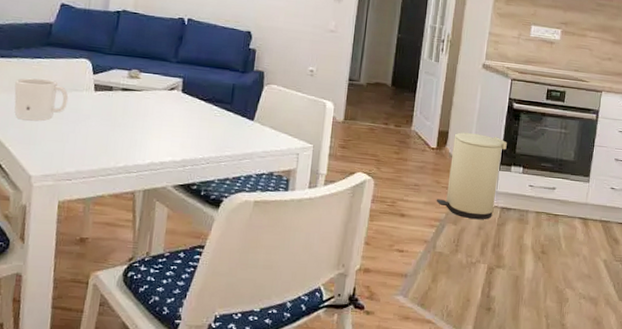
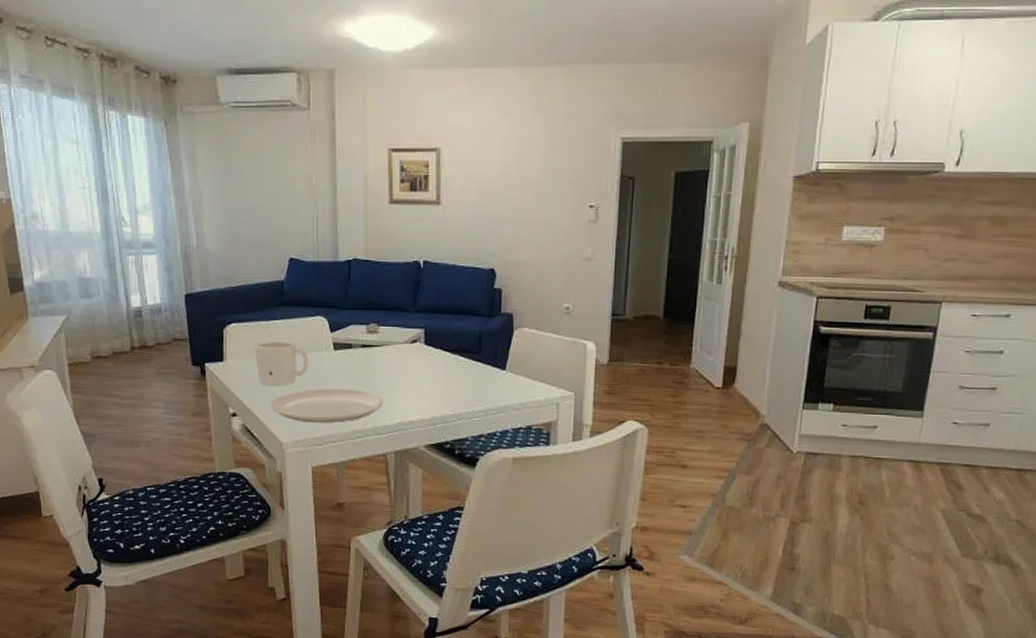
plate: none [23,126,137,160] -> present [270,388,383,423]
pedal bin: present [436,132,507,220] -> none [723,367,812,468]

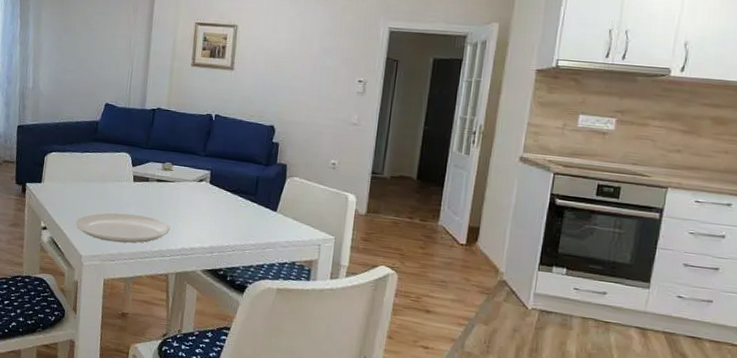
mug: present [255,340,309,386] -> none [67,169,112,208]

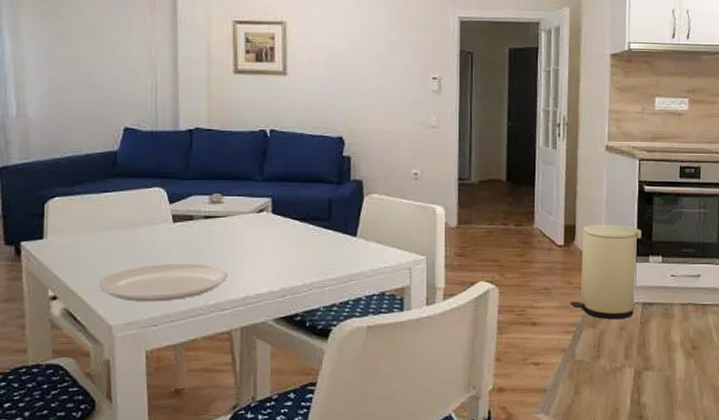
pedal bin: none [465,228,548,322] -> present [569,224,642,320]

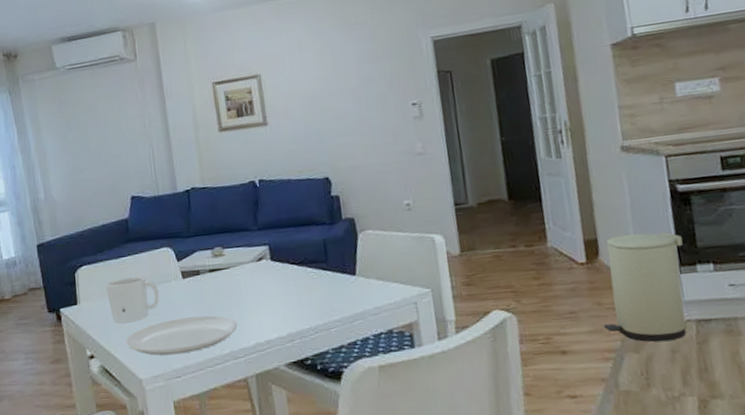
mug: none [82,214,145,264] -> present [106,276,160,324]

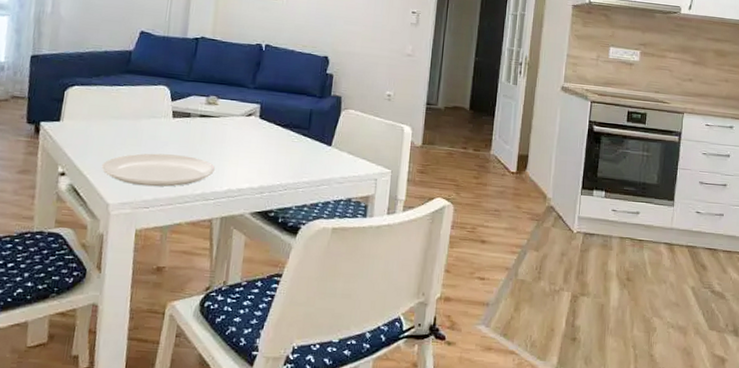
mug: present [106,276,160,324] -> none [92,105,147,149]
pedal bin: present [603,232,687,342] -> none [517,156,588,246]

